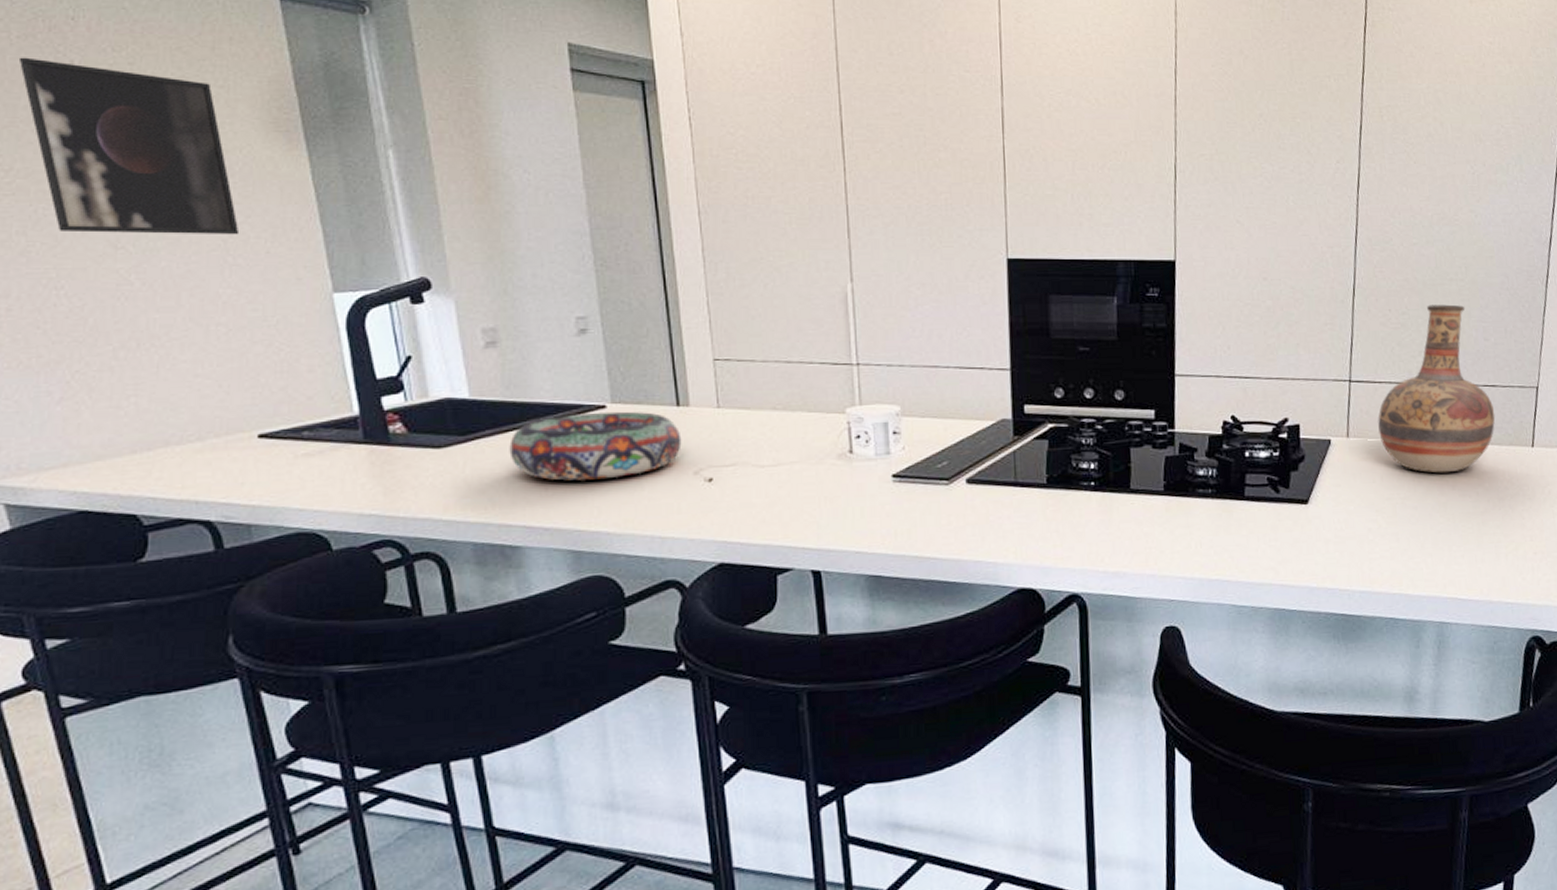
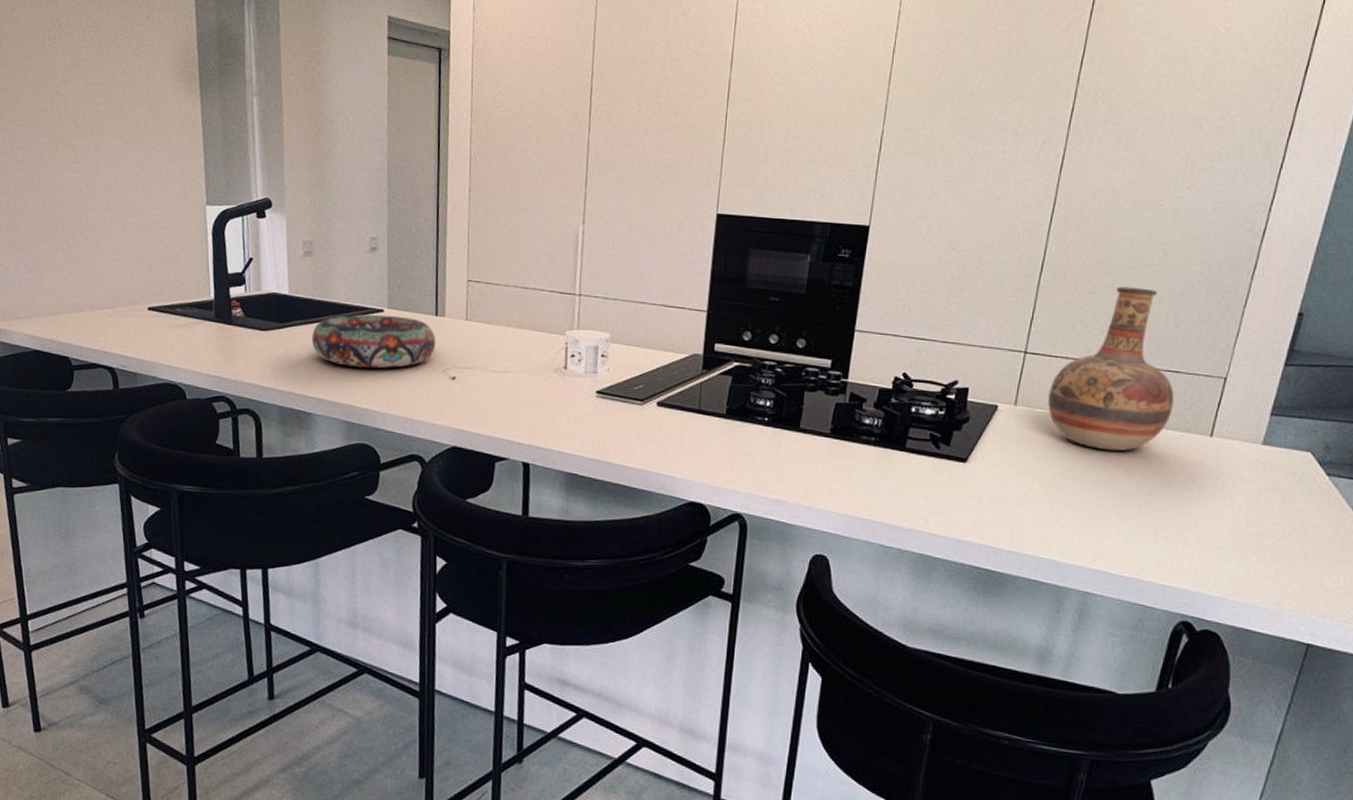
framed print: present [18,57,240,235] -> none [29,21,151,158]

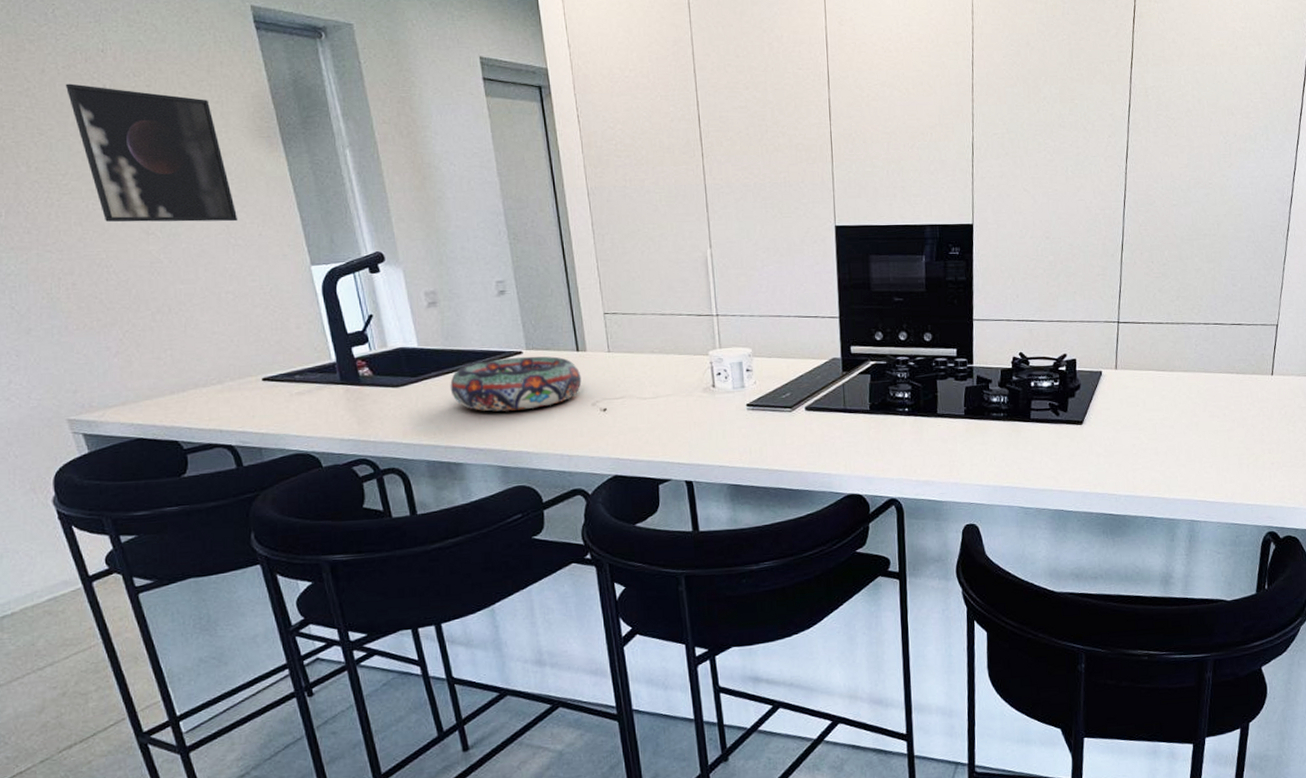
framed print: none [29,21,151,158] -> present [65,83,238,223]
vase: present [1048,286,1175,451] -> none [1141,256,1241,398]

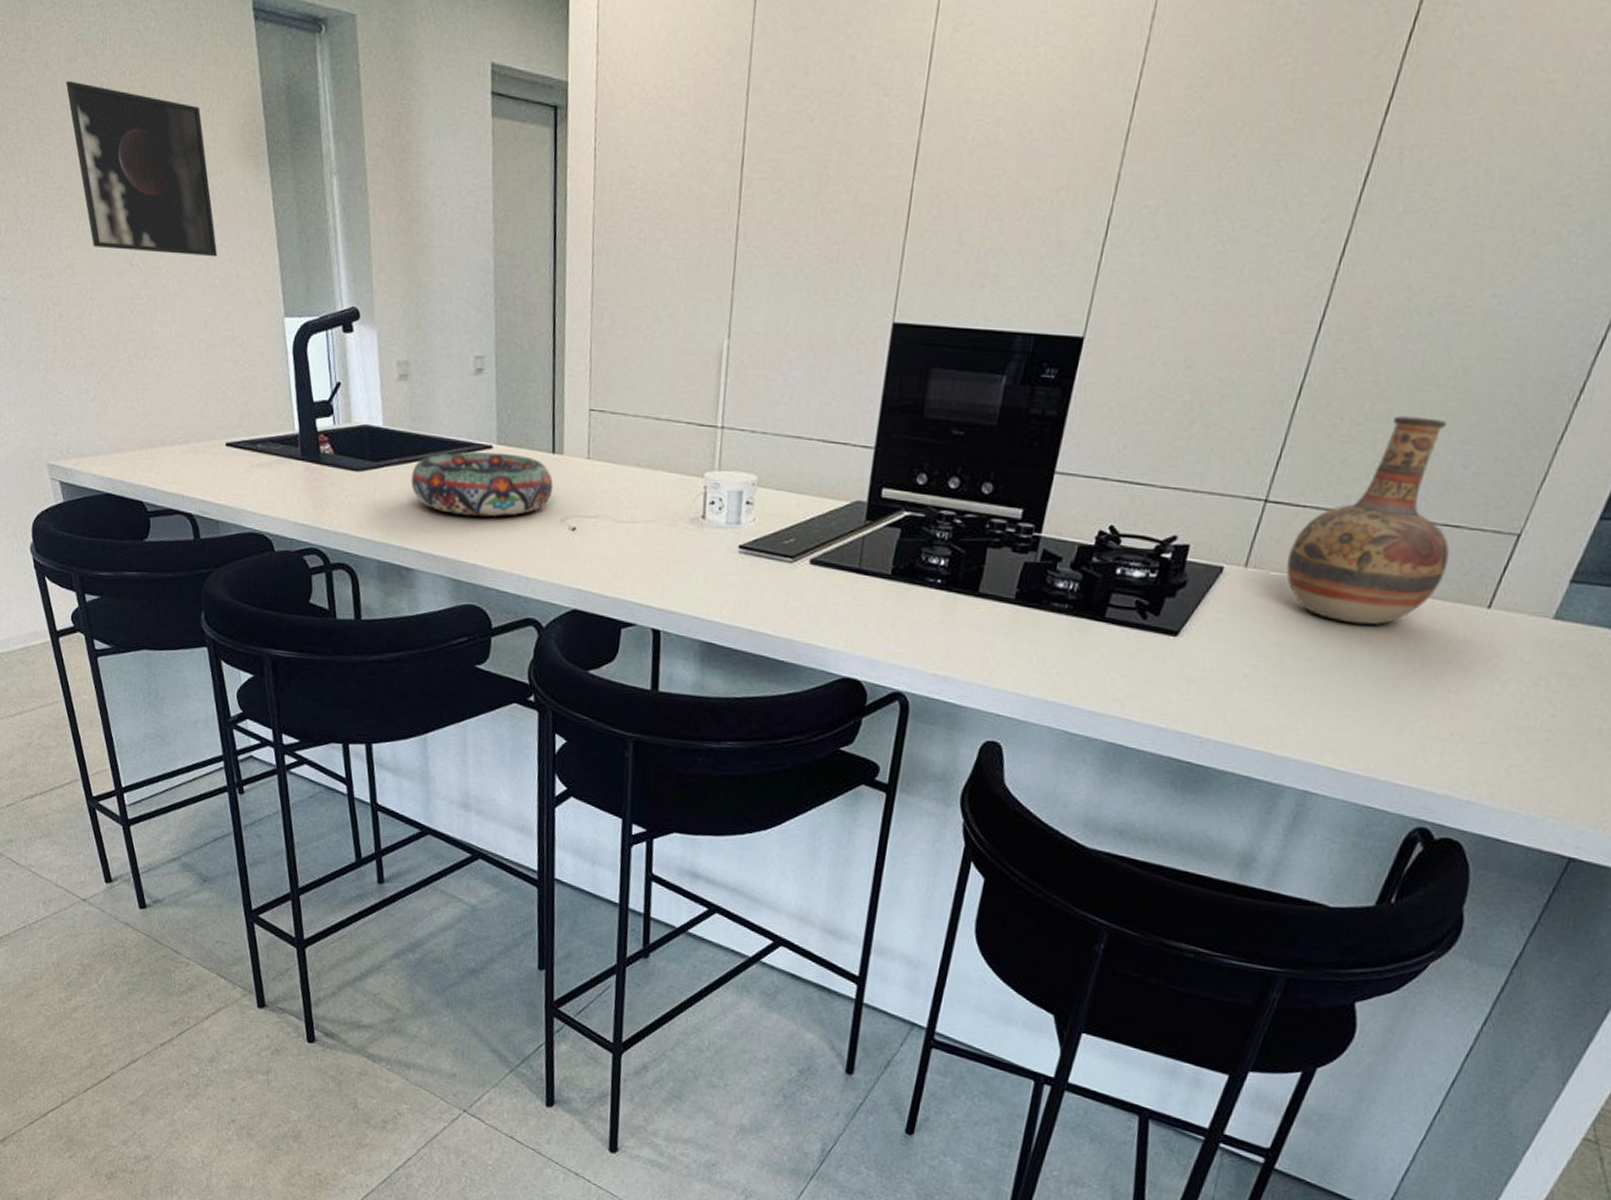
vase: none [1141,256,1241,398] -> present [1286,416,1450,625]

